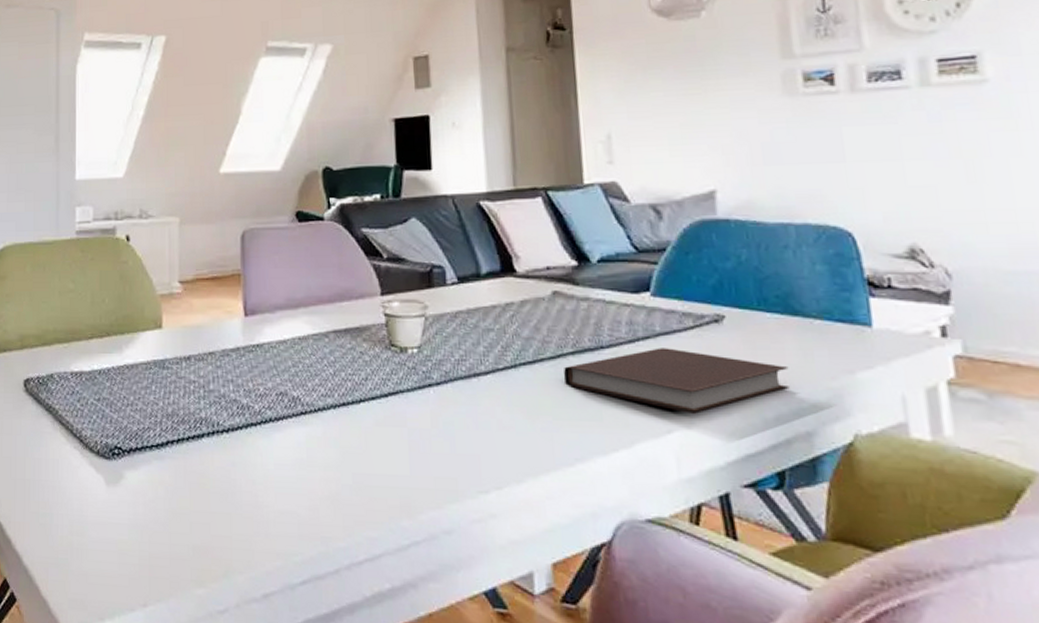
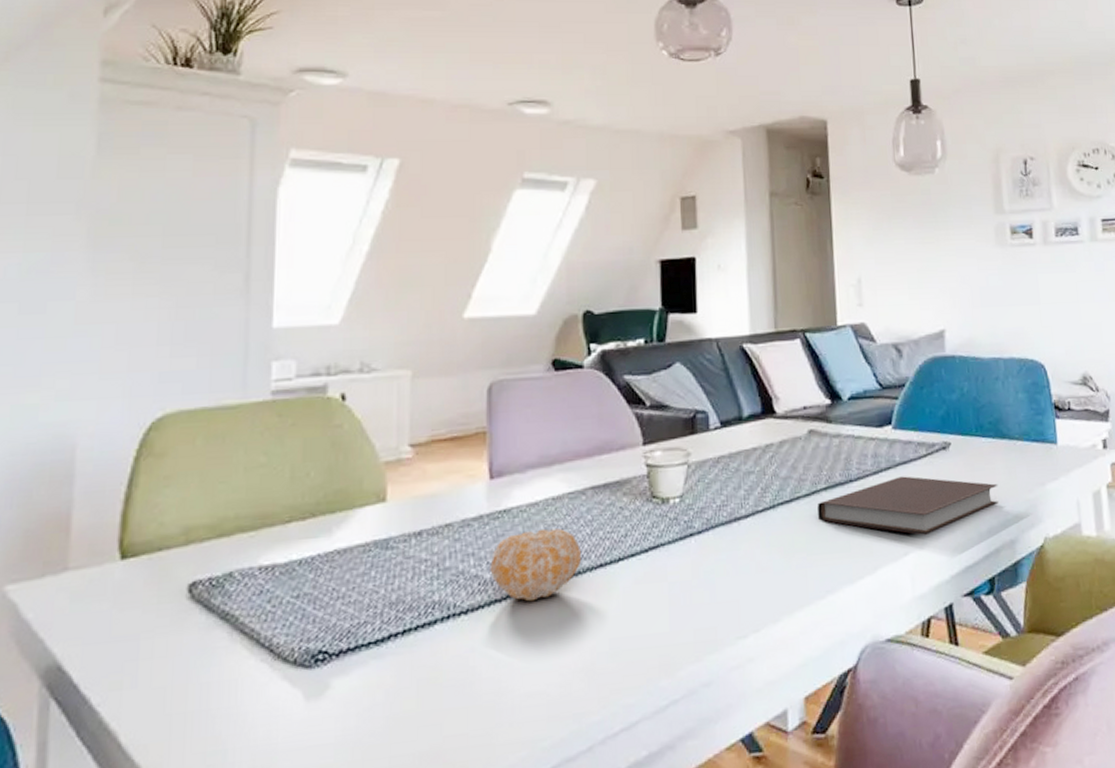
fruit: none [246,365,326,429] -> present [490,528,582,602]

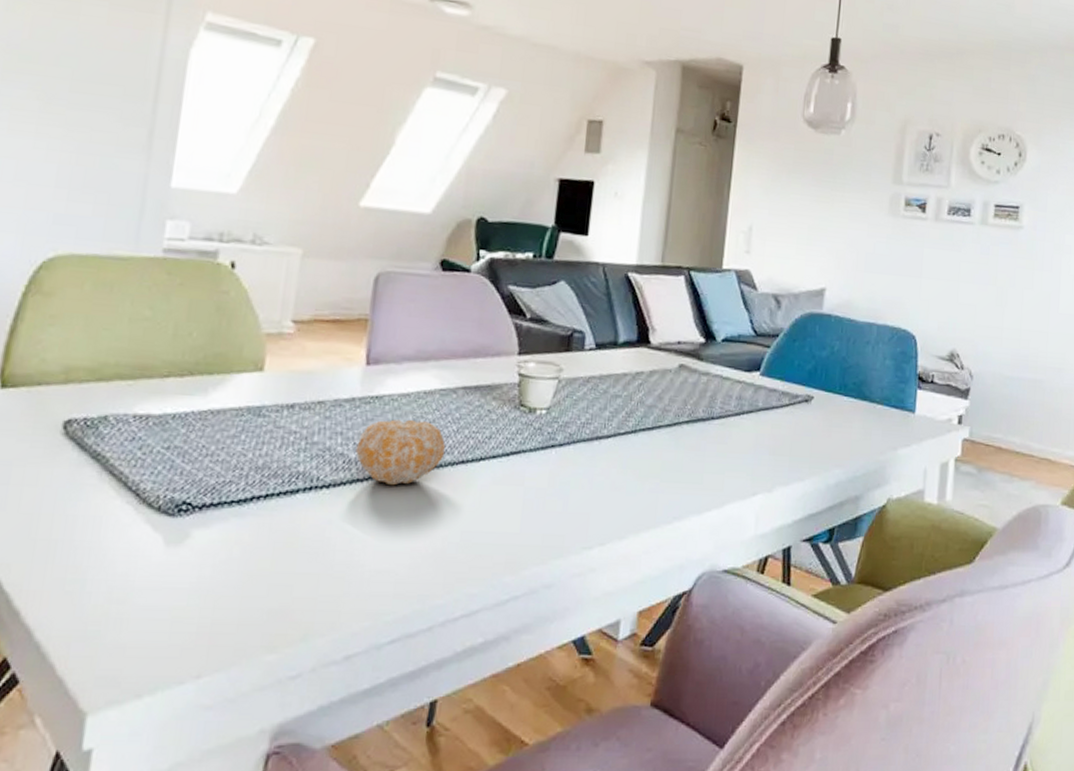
notebook: present [818,476,999,535] -> none [676,421,852,479]

